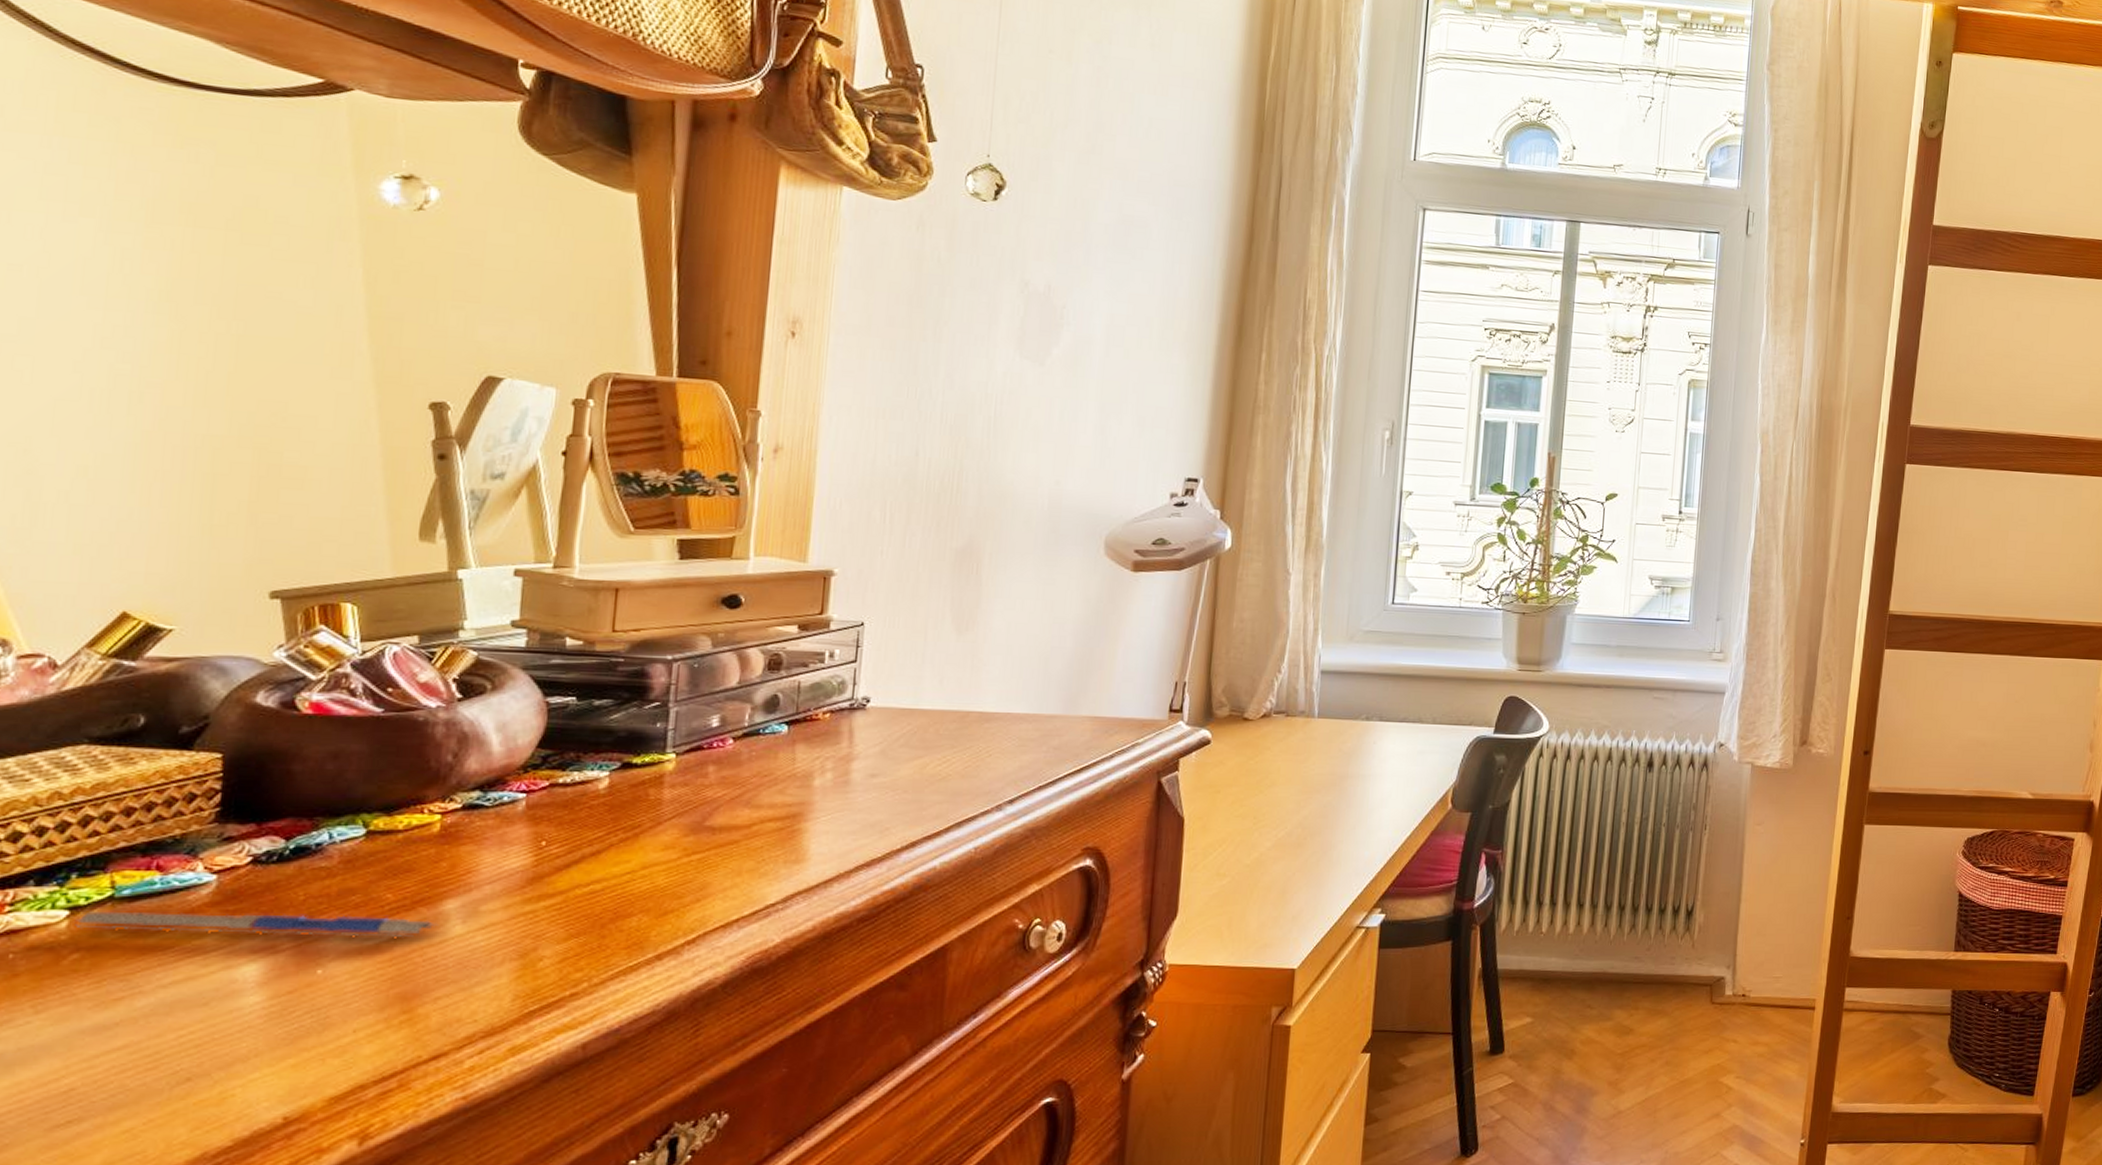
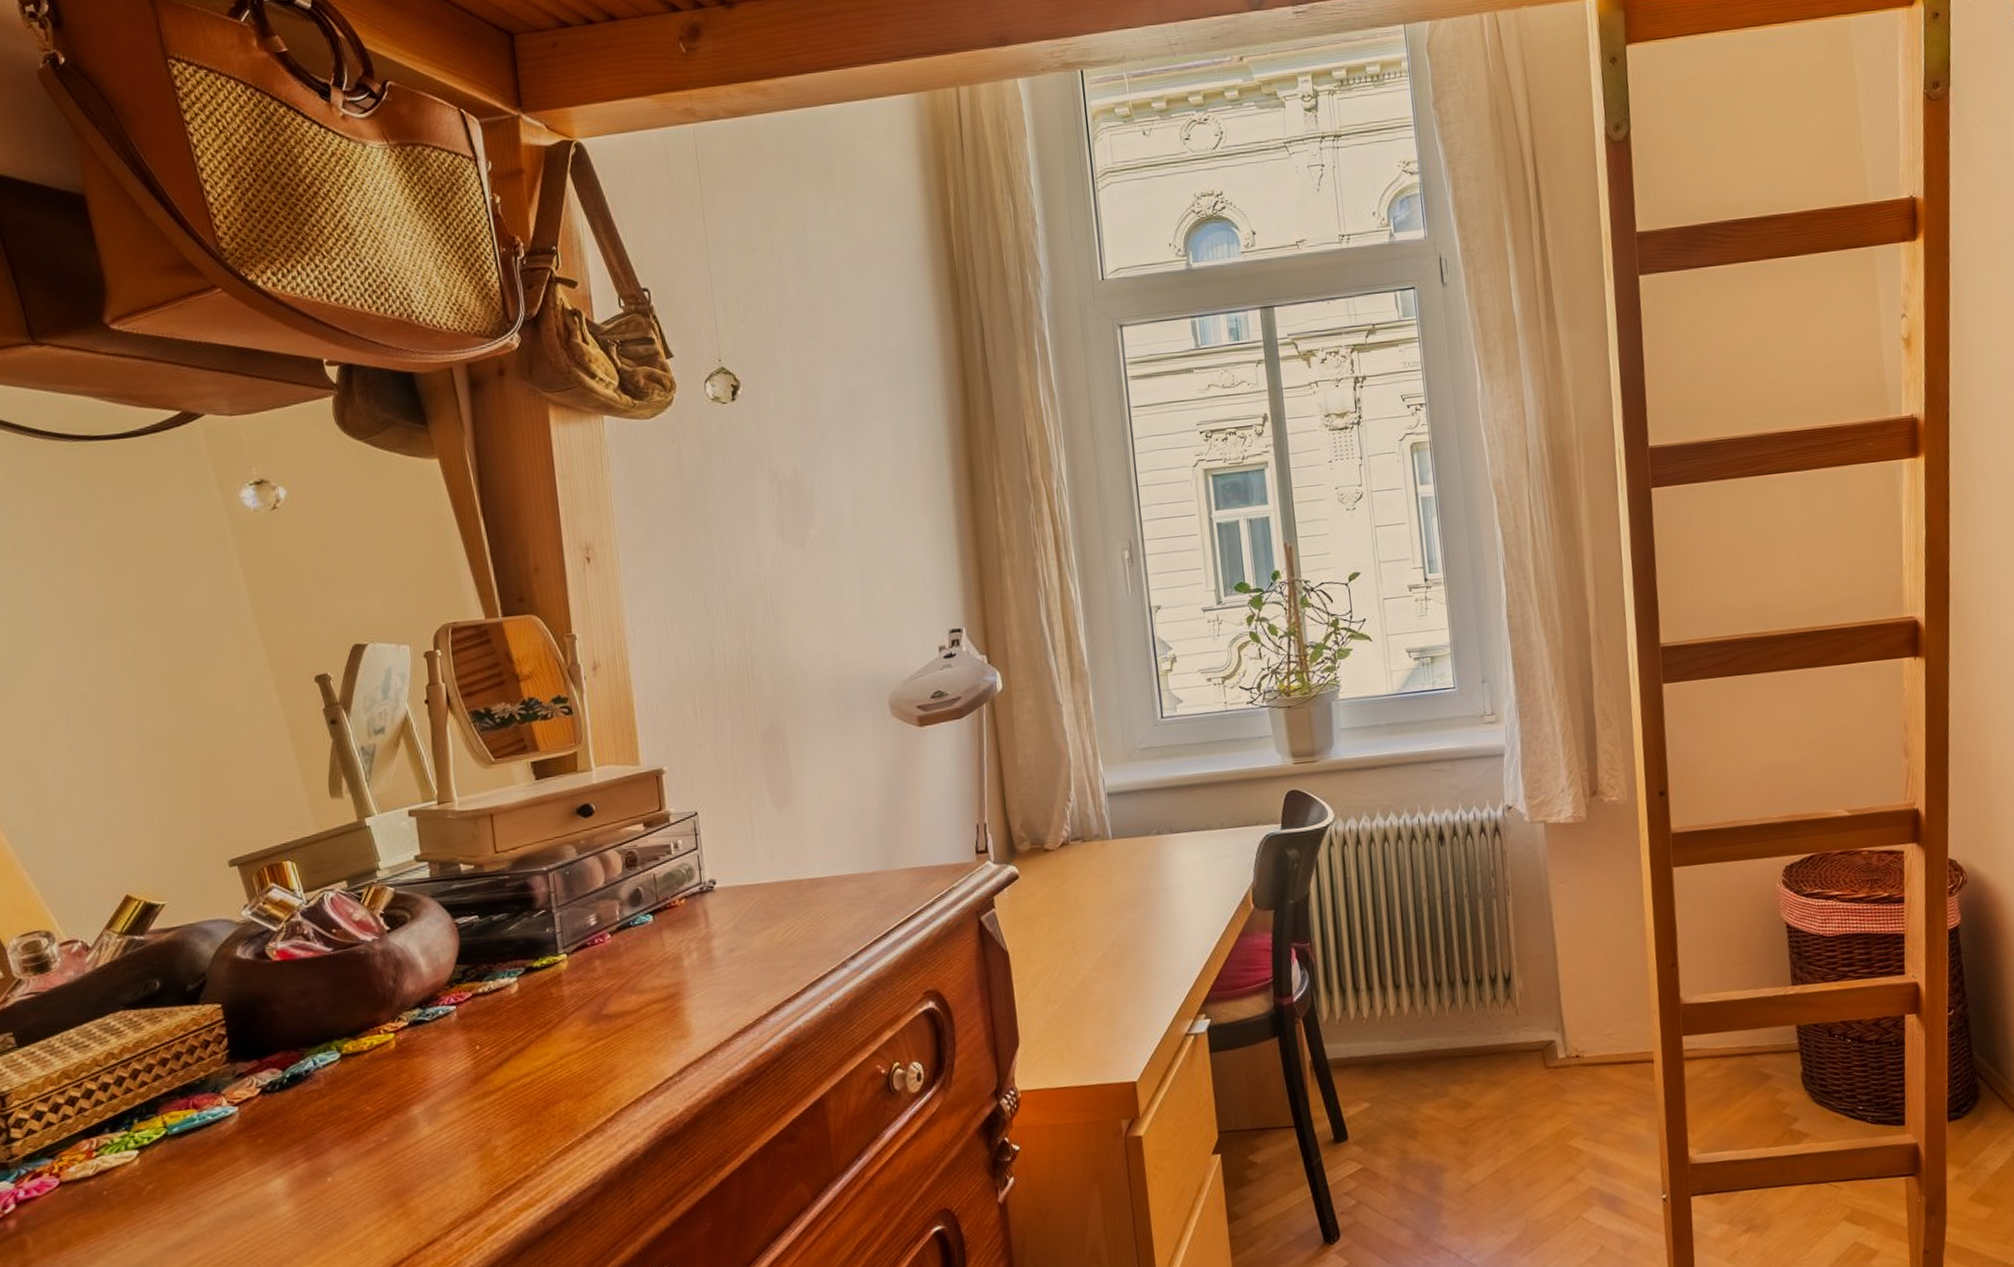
pen: present [75,911,437,937] -> none [144,1126,410,1164]

